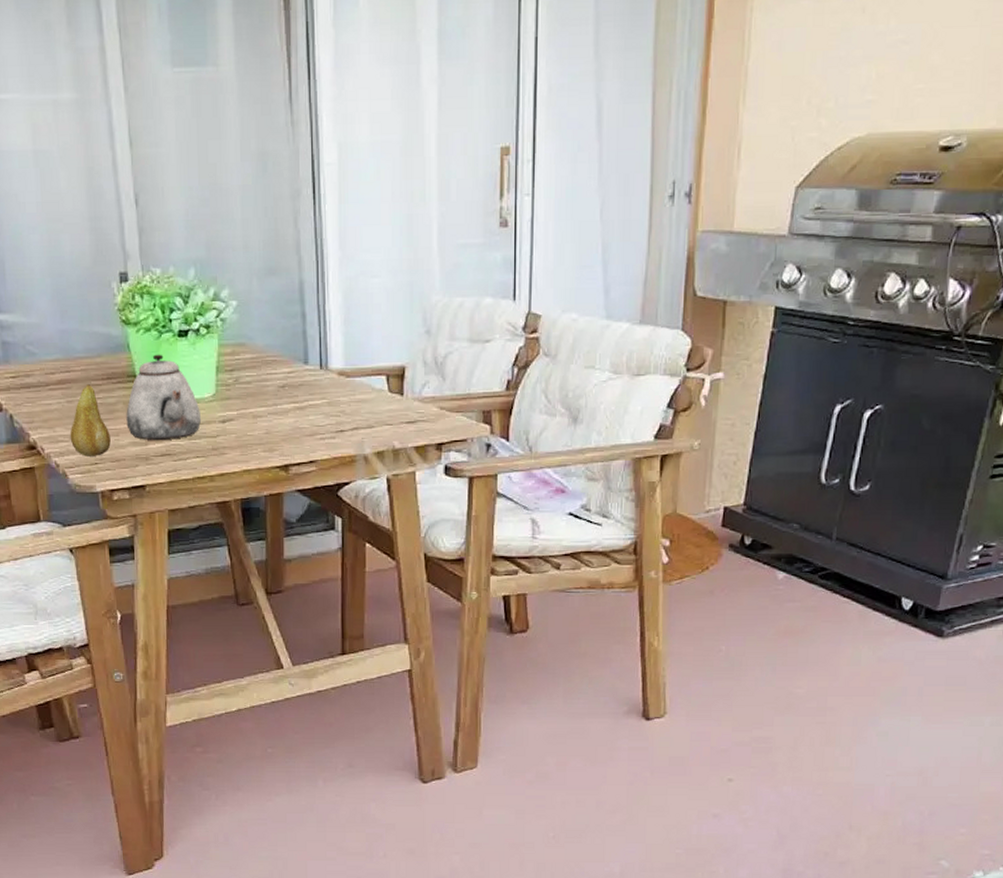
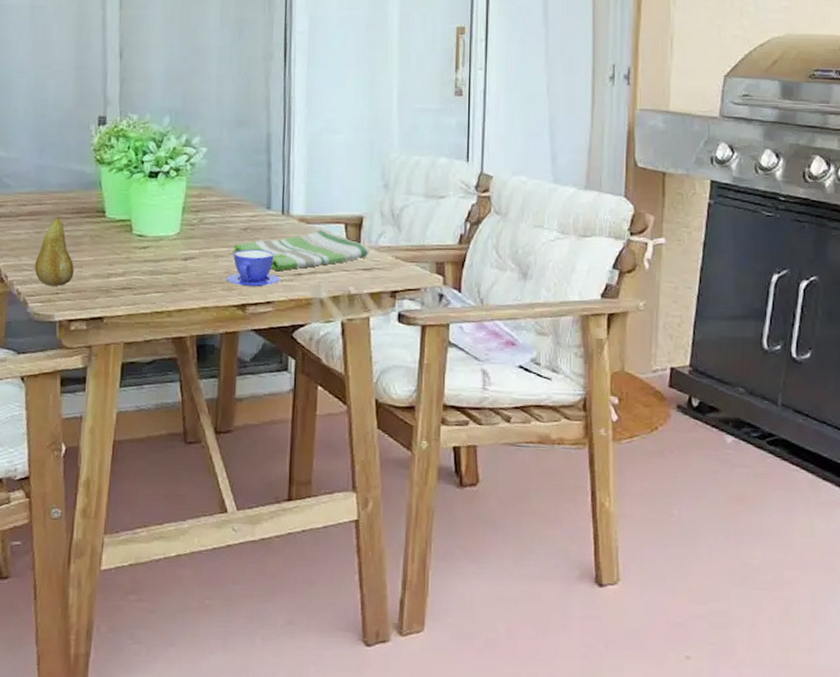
teapot: present [126,354,201,440] -> none [91,192,164,274]
teacup: none [267,407,323,447] -> present [226,249,281,287]
dish towel: none [271,383,412,429] -> present [233,230,369,272]

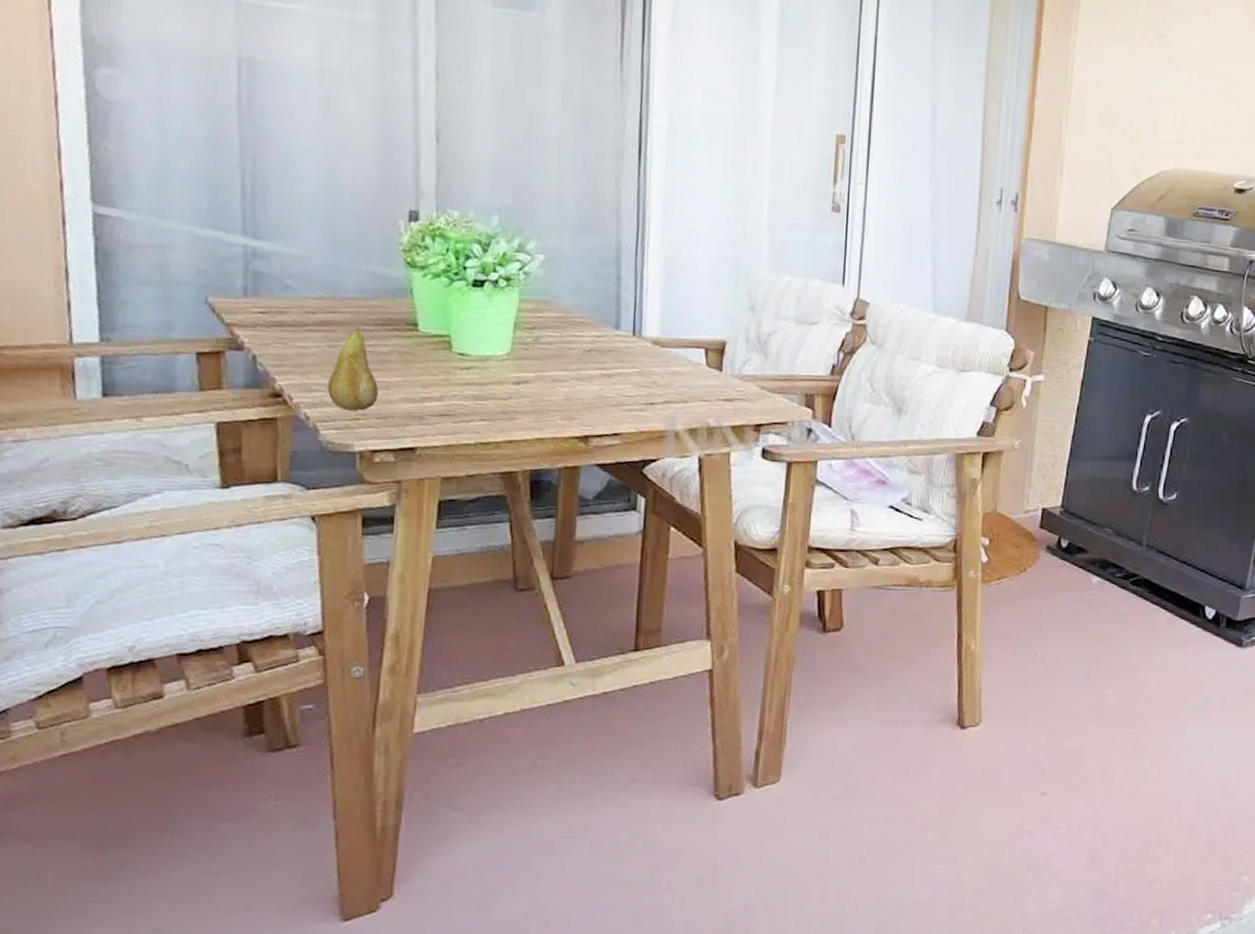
teacup: present [226,249,281,287] -> none [566,373,630,417]
dish towel: present [233,230,369,272] -> none [574,355,732,400]

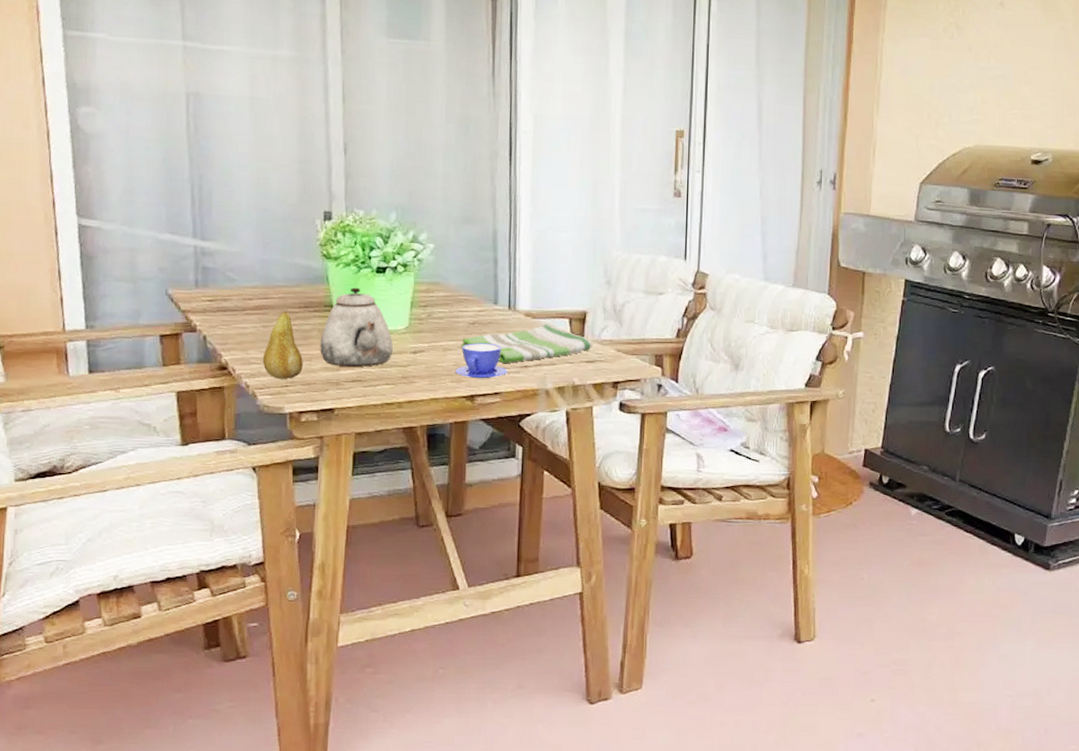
teapot: none [400,302,491,399] -> present [320,287,393,367]
teacup: none [566,373,630,417] -> present [455,342,508,379]
dish towel: none [574,355,732,400] -> present [461,324,592,364]

